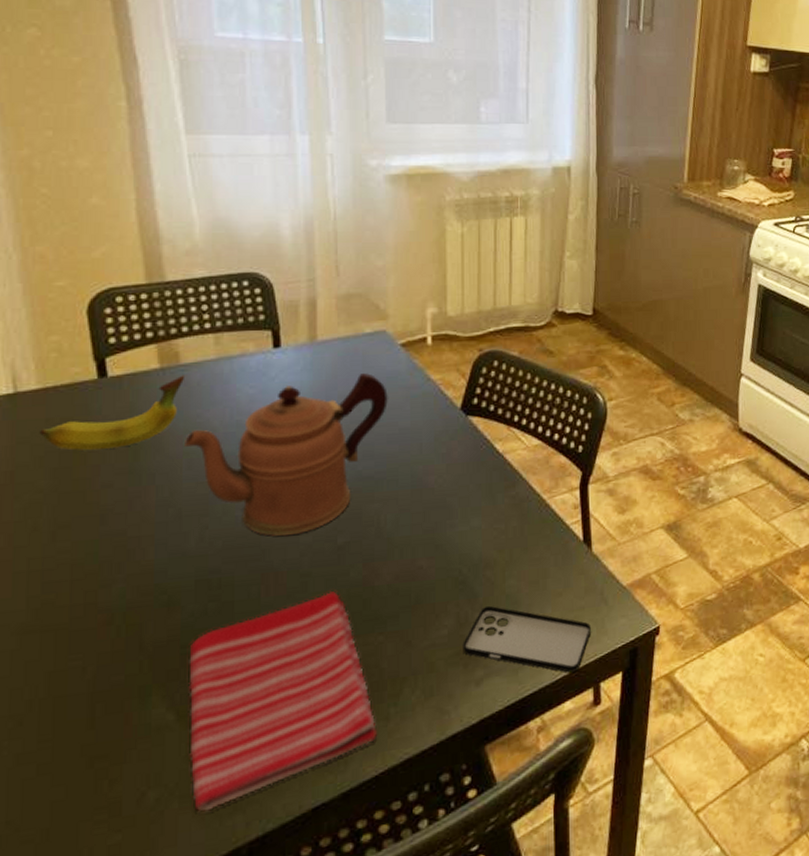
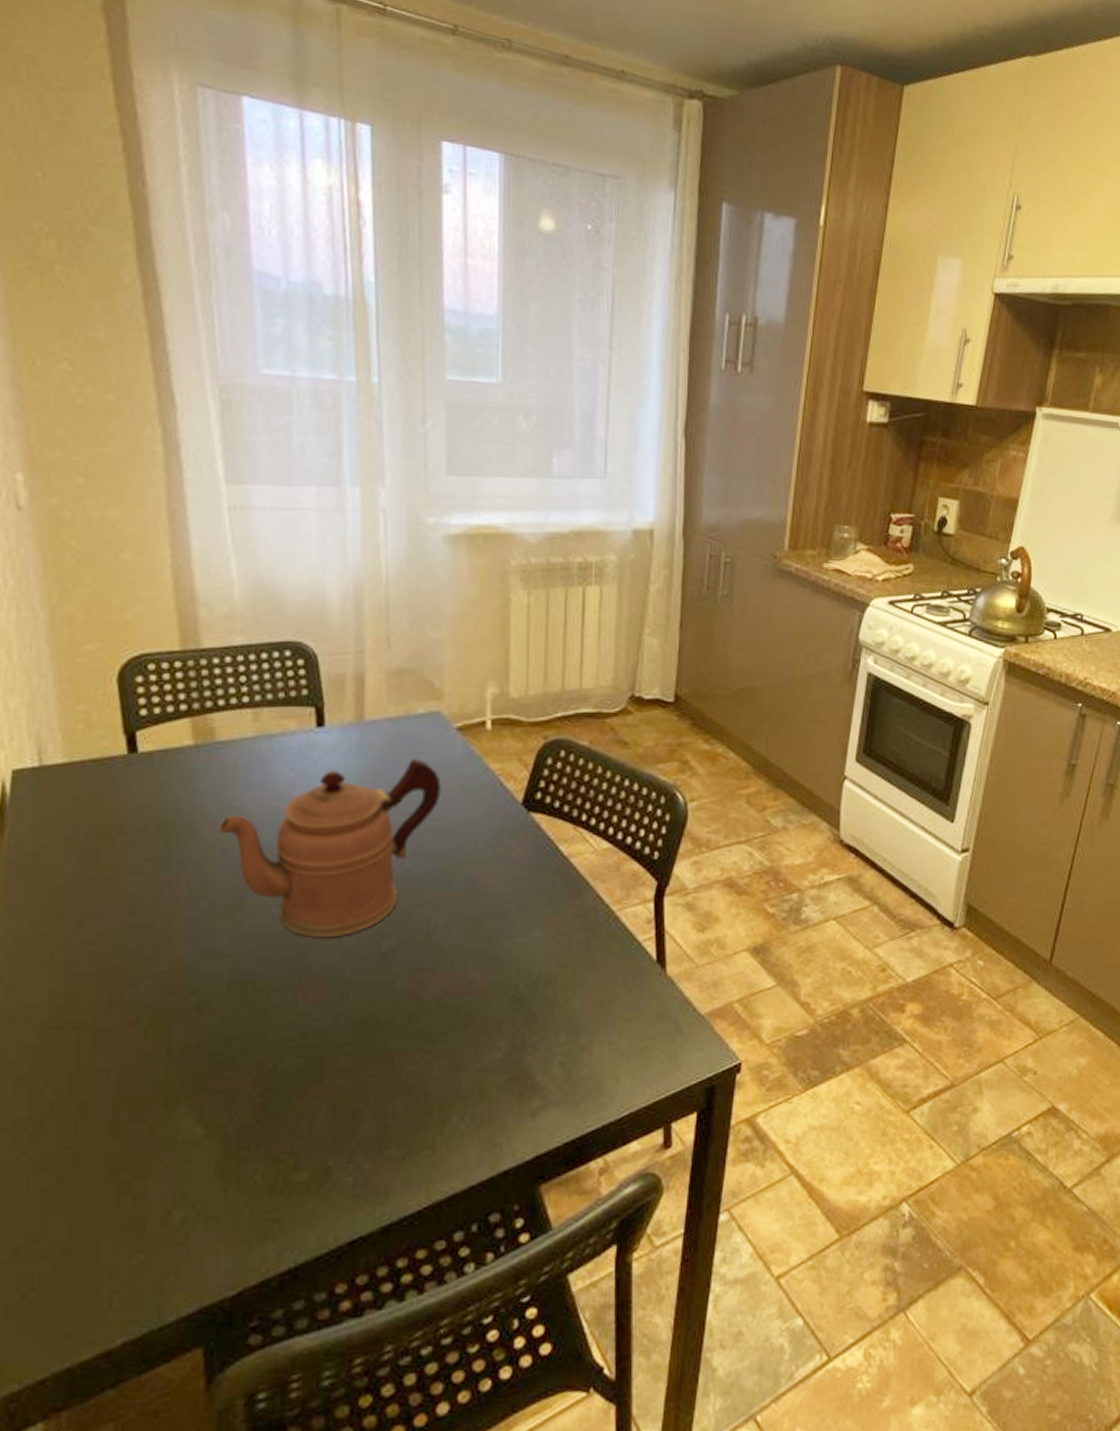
fruit: present [39,375,186,451] -> none [65,753,221,832]
dish towel: present [188,591,377,812] -> none [218,1002,421,1237]
smartphone: present [462,605,591,673] -> none [518,1028,662,1109]

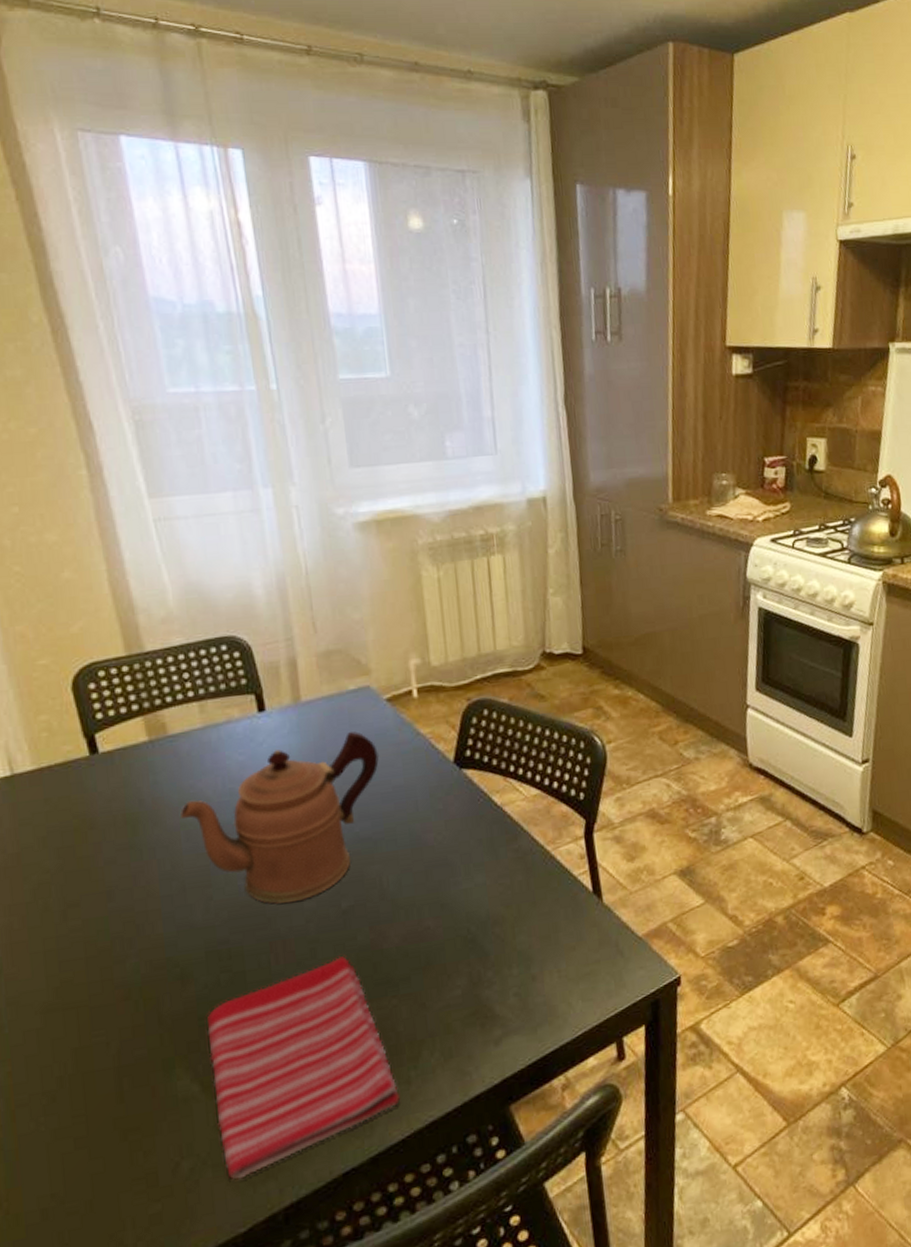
dish towel: none [218,1002,421,1237] -> present [207,956,400,1181]

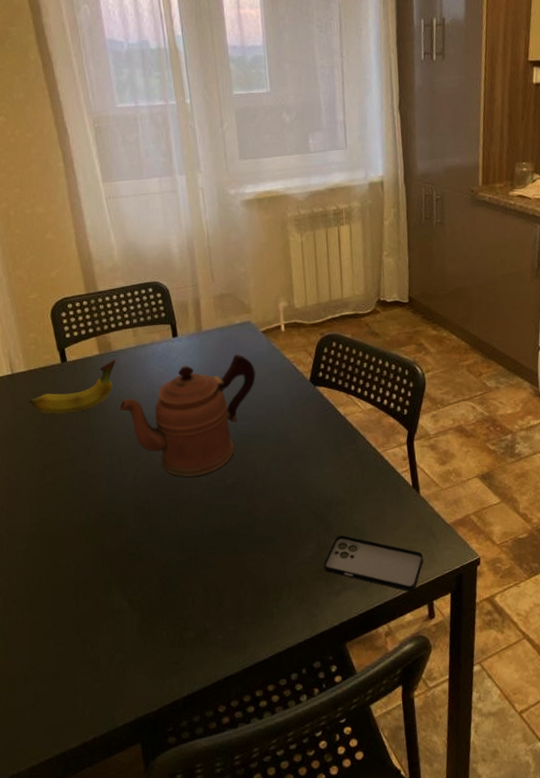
fruit: none [40,746,175,829] -> present [29,359,116,414]
dish towel: present [207,956,400,1181] -> none [134,519,265,673]
smartphone: none [477,963,609,1028] -> present [323,535,423,591]

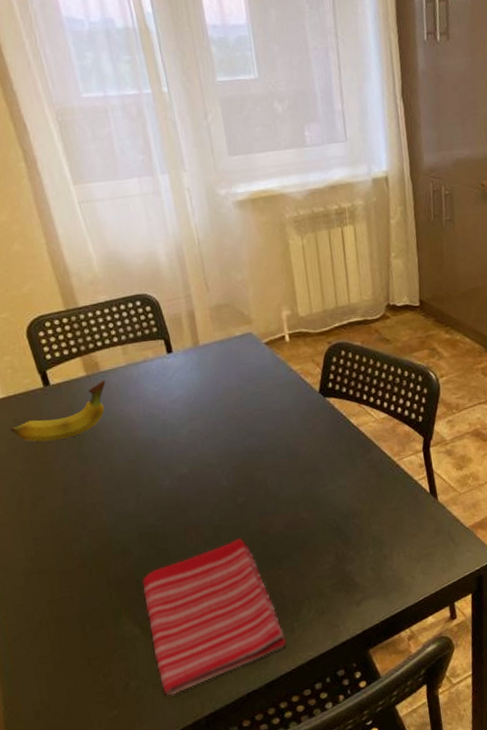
coffeepot: present [119,354,257,477] -> none [113,368,262,499]
dish towel: none [134,519,265,673] -> present [142,538,286,696]
smartphone: present [323,535,423,591] -> none [342,545,443,595]

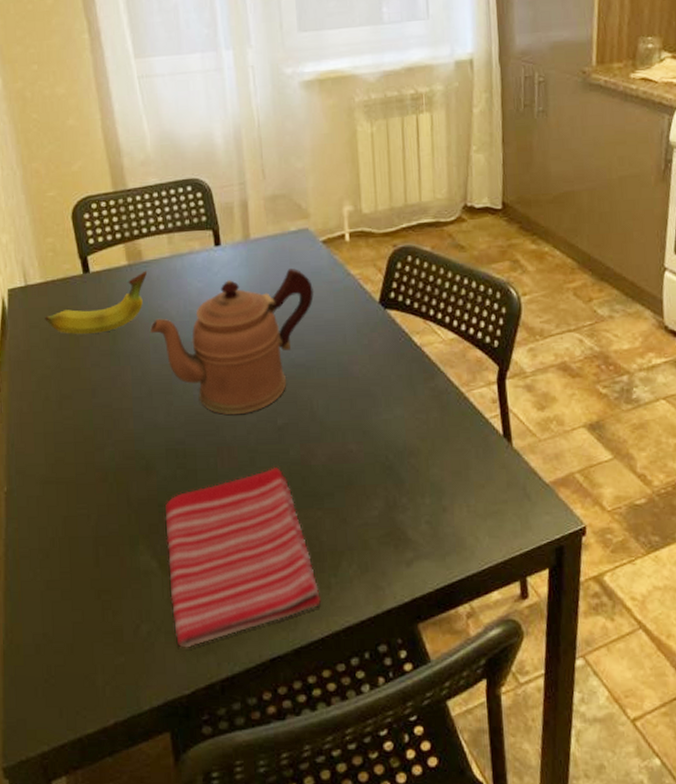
coffeepot: none [113,368,262,499] -> present [150,268,315,415]

